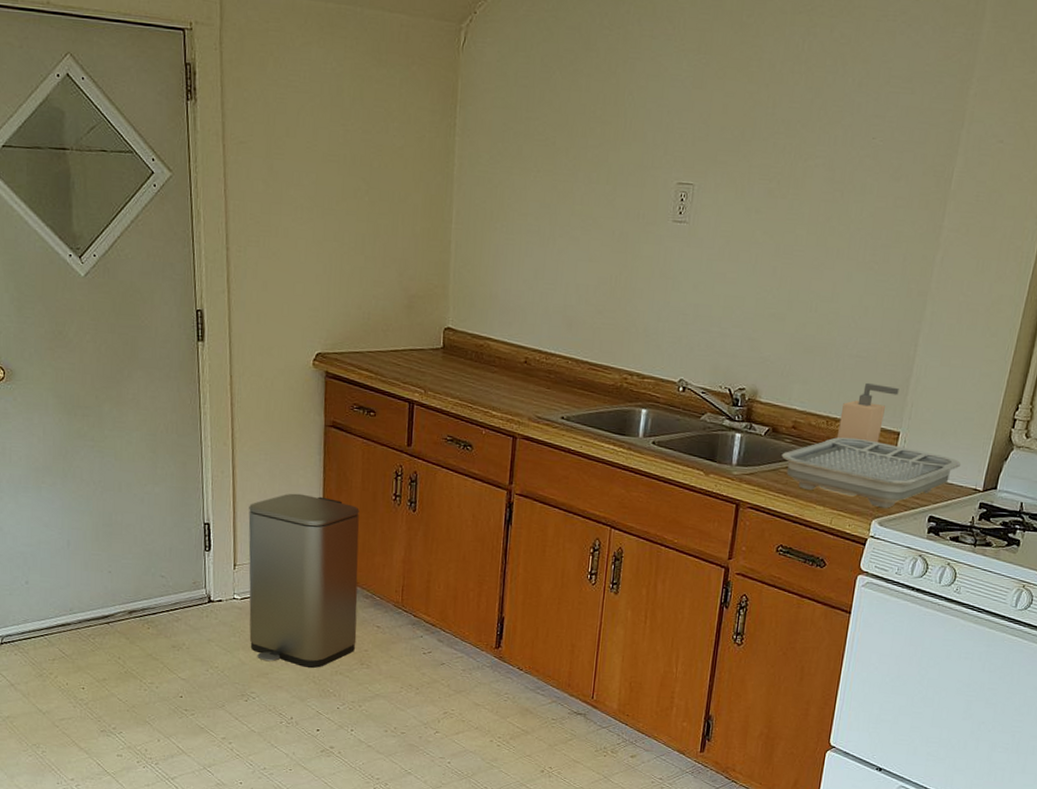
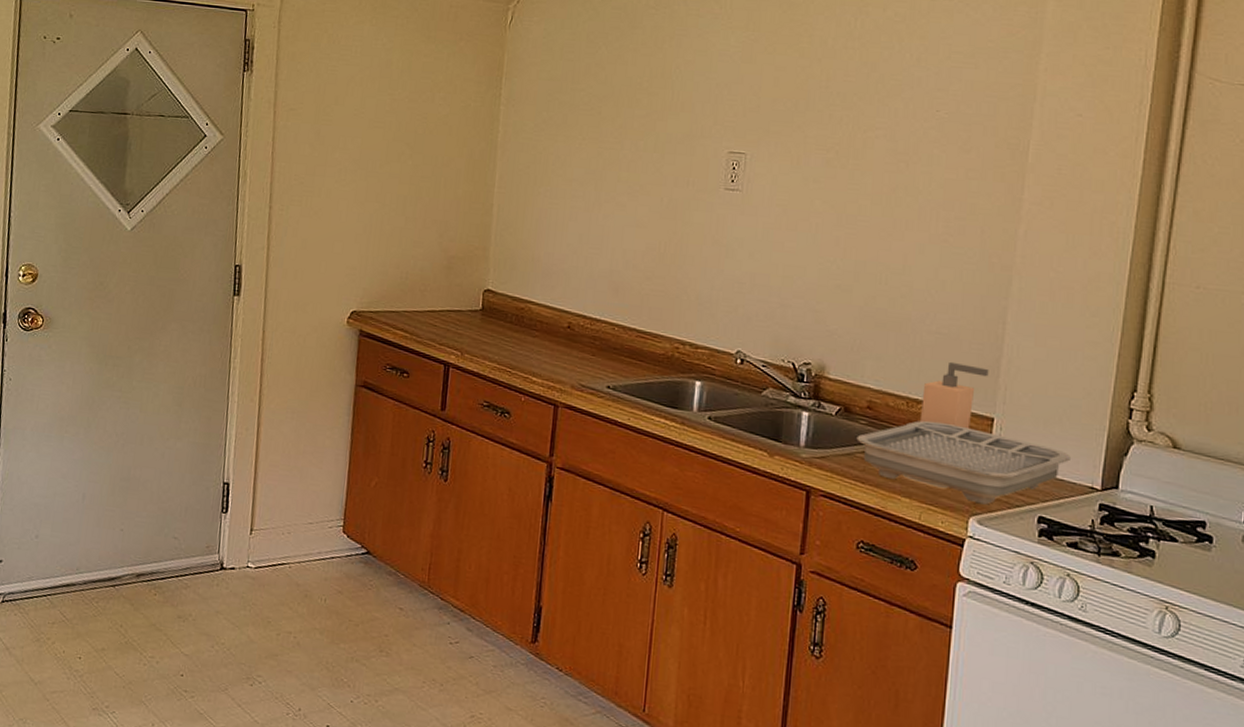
pedal bin: present [248,493,360,668] -> none [260,455,387,652]

